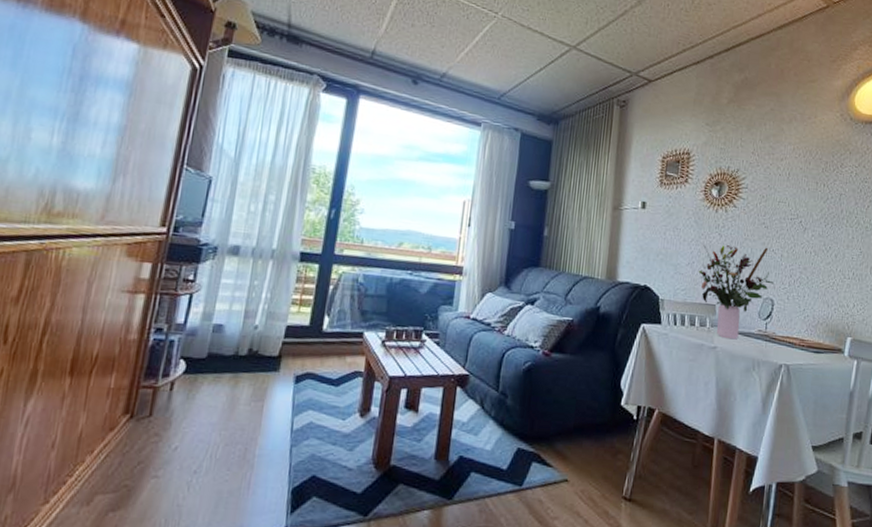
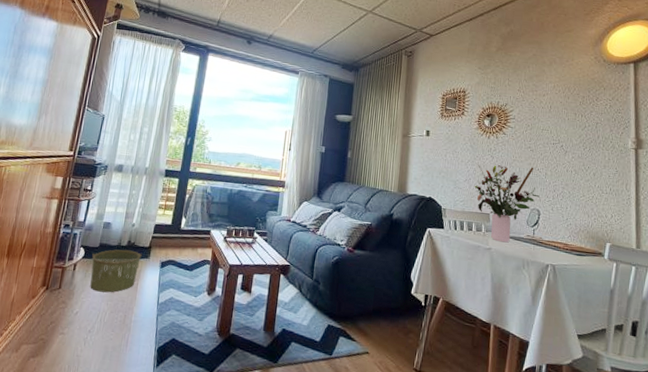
basket: none [194,360,269,419] -> present [90,249,142,293]

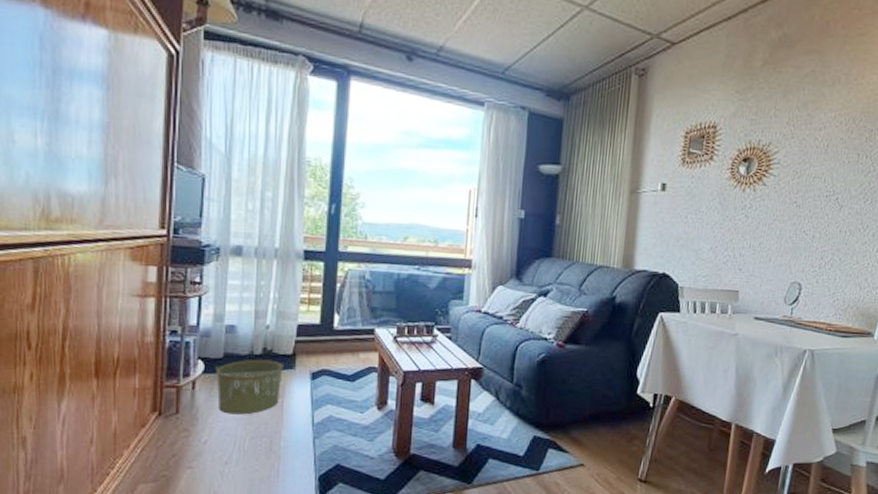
bouquet: present [474,164,540,243] -> none [721,227,804,326]

